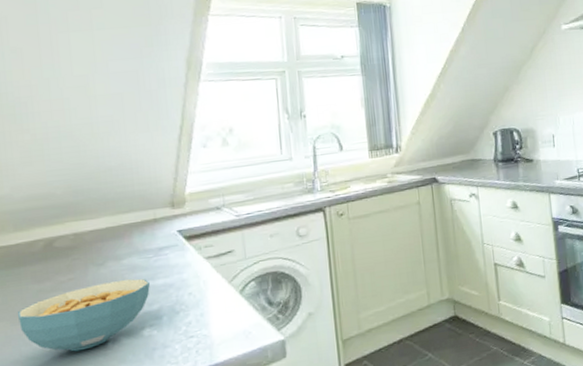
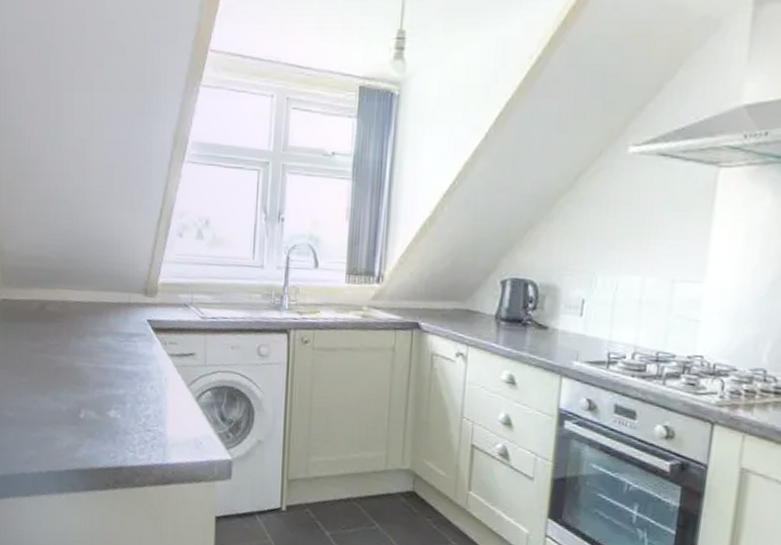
cereal bowl: present [18,278,150,352] -> none [16,355,119,415]

